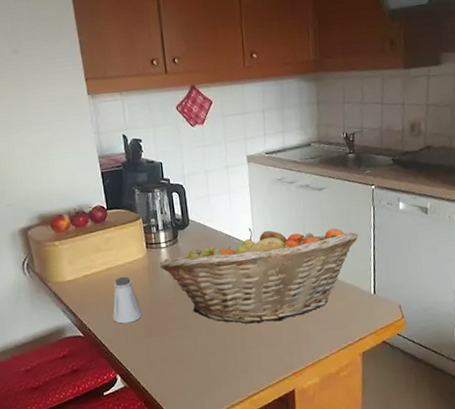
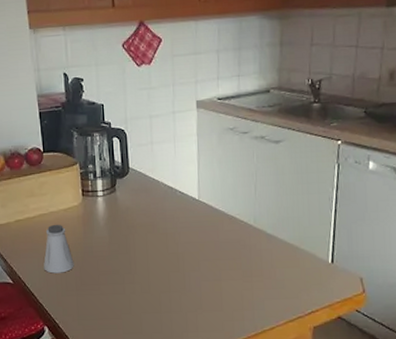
fruit basket: present [159,228,358,324] -> none [95,180,318,285]

